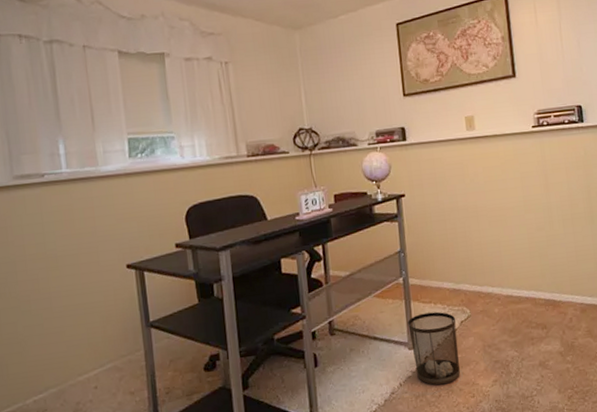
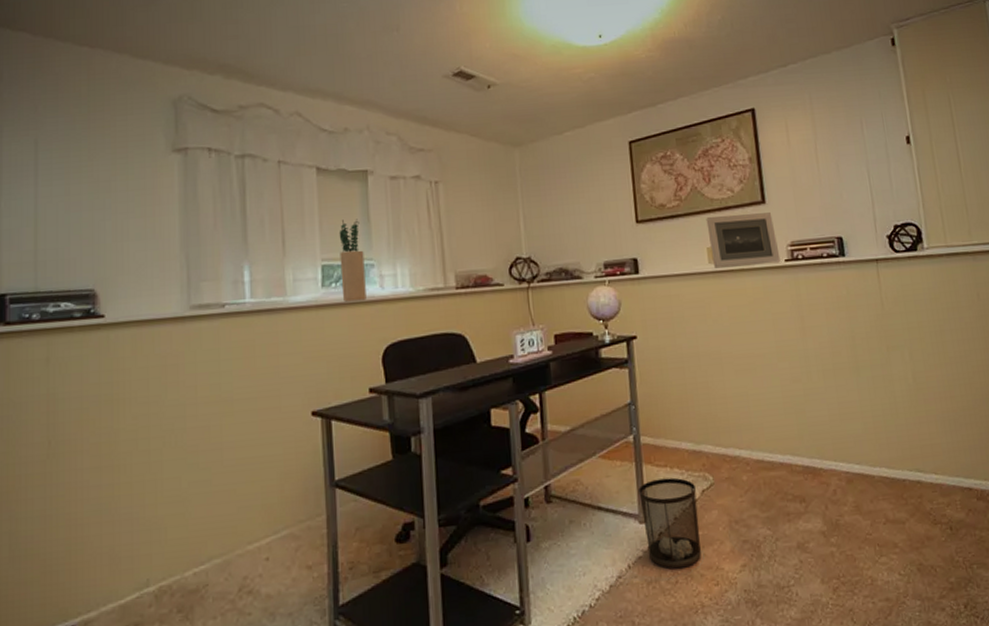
vase: none [141,96,169,170] -> present [339,219,366,302]
picture frame: none [464,85,529,135] -> present [706,212,781,269]

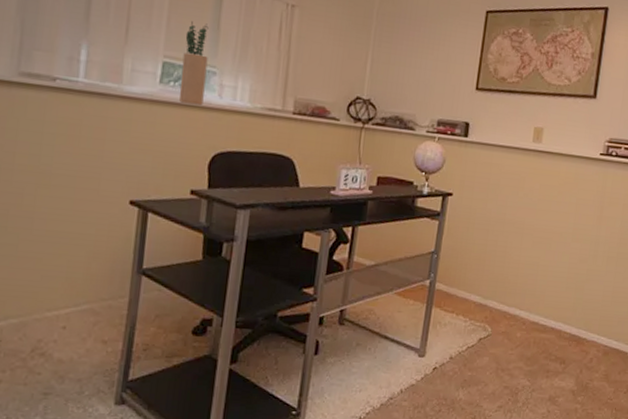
waste bin: present [638,477,702,569] -> none [421,322,474,400]
picture frame: present [706,212,781,269] -> none [536,98,599,155]

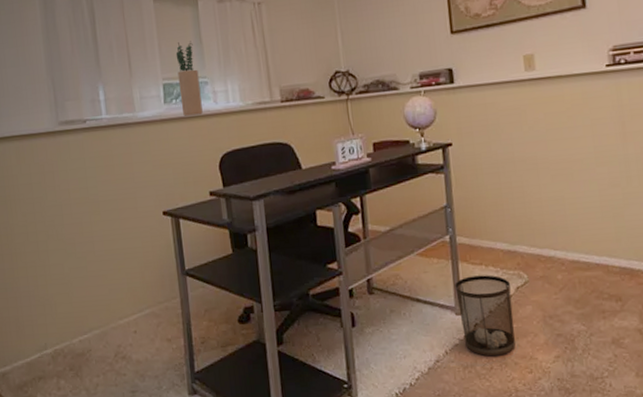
waste bin: none [421,322,474,400] -> present [455,275,516,357]

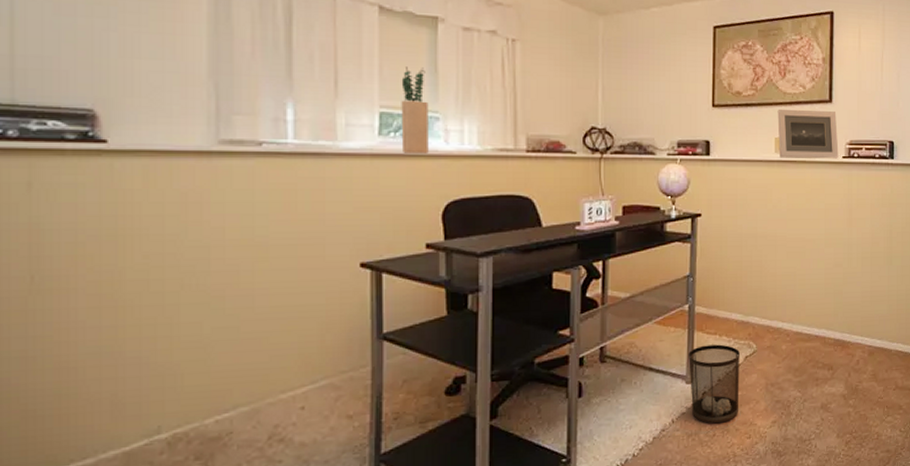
picture frame: none [522,17,601,76] -> present [777,108,839,159]

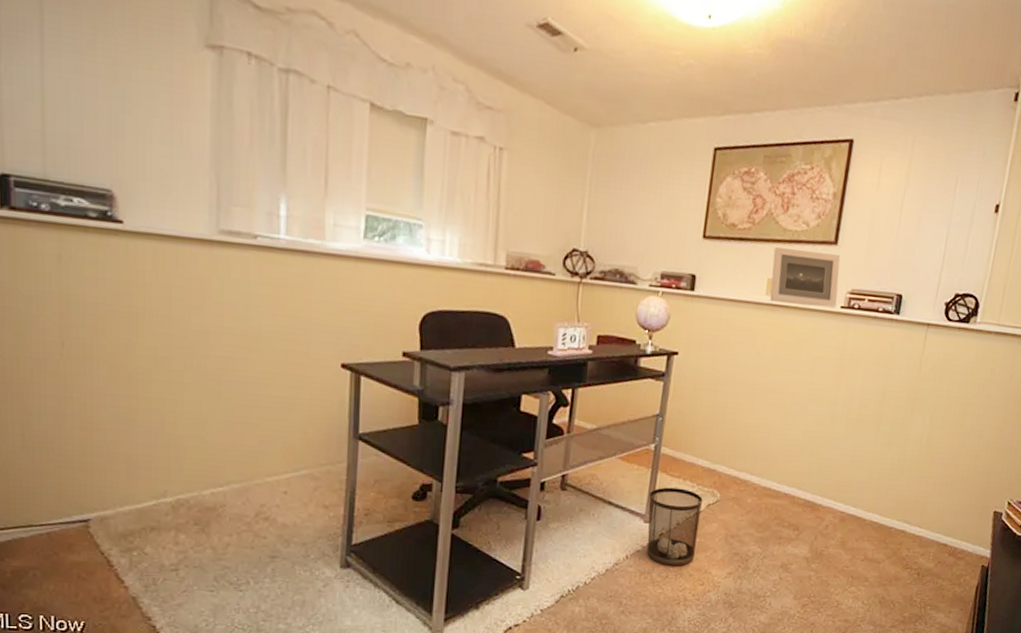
vase: present [401,67,429,154] -> none [385,169,413,262]

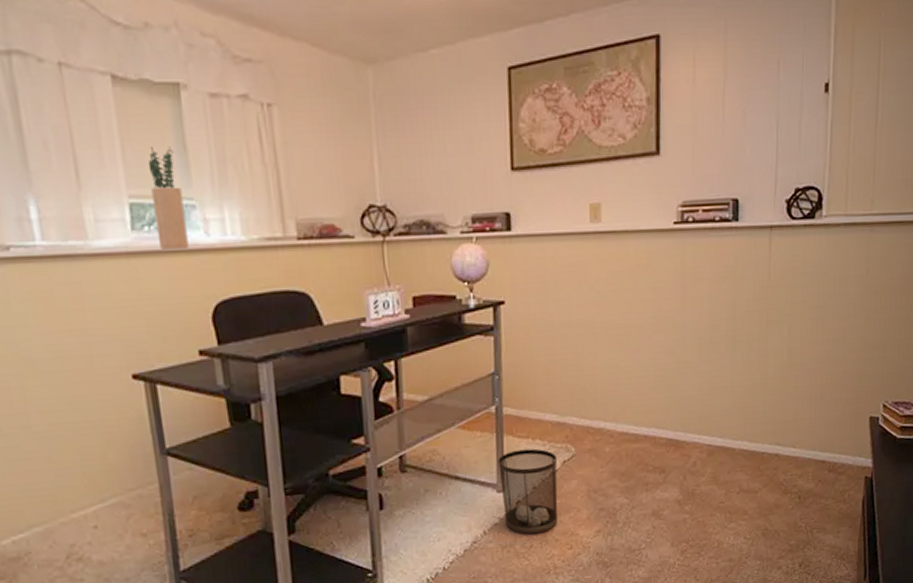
vase: none [385,169,413,262] -> present [148,146,189,250]
picture frame: present [770,246,841,308] -> none [591,166,669,229]

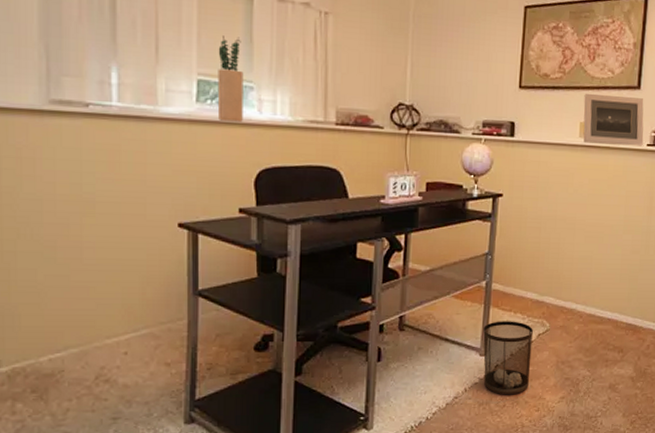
picture frame: none [591,166,669,229] -> present [583,93,644,146]

